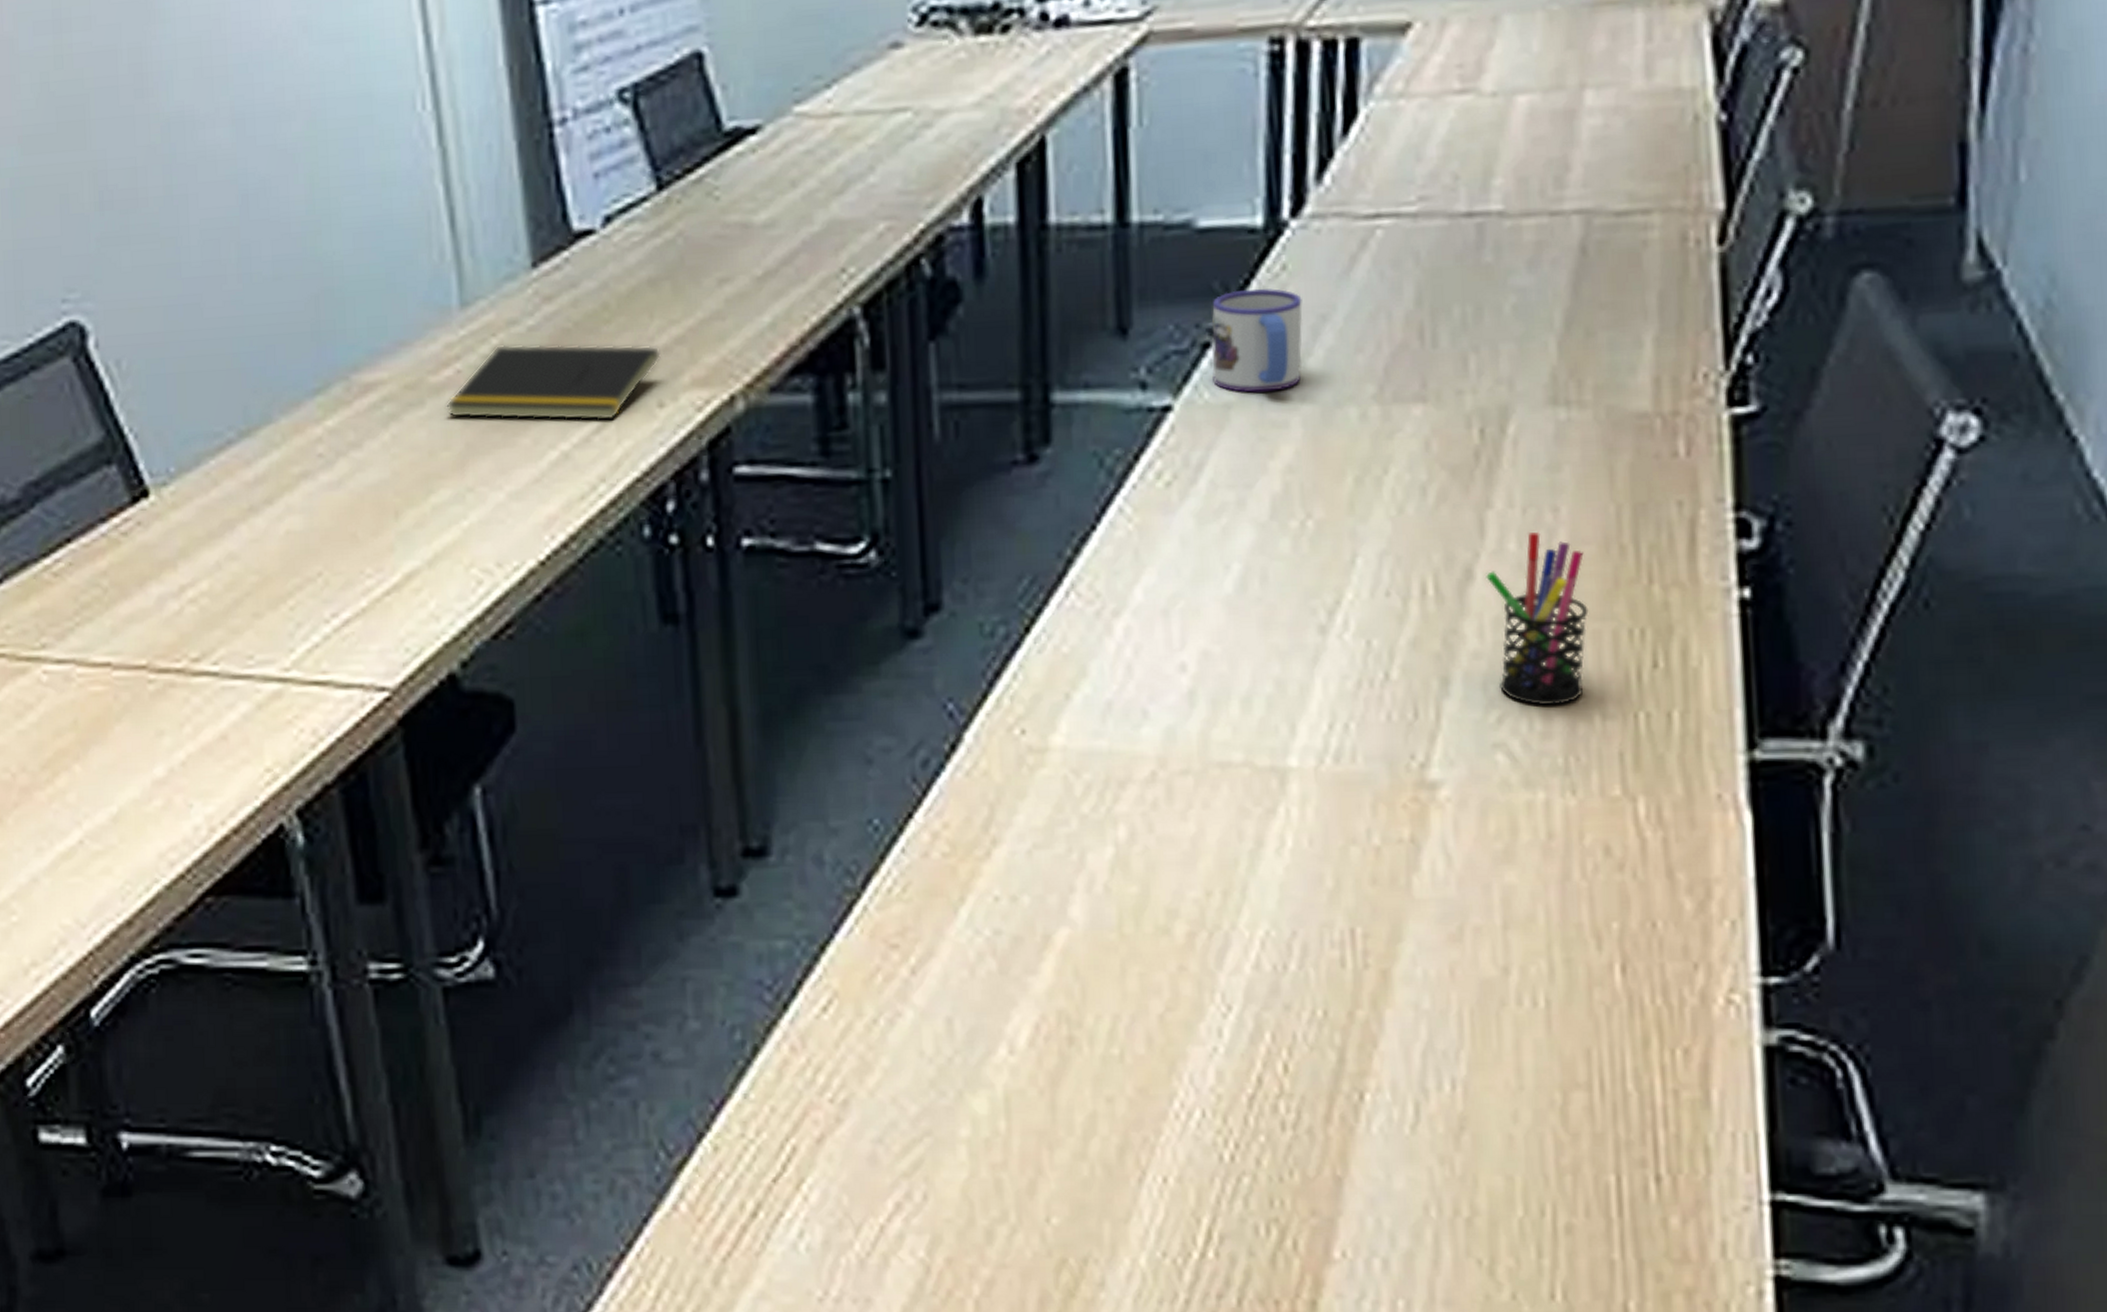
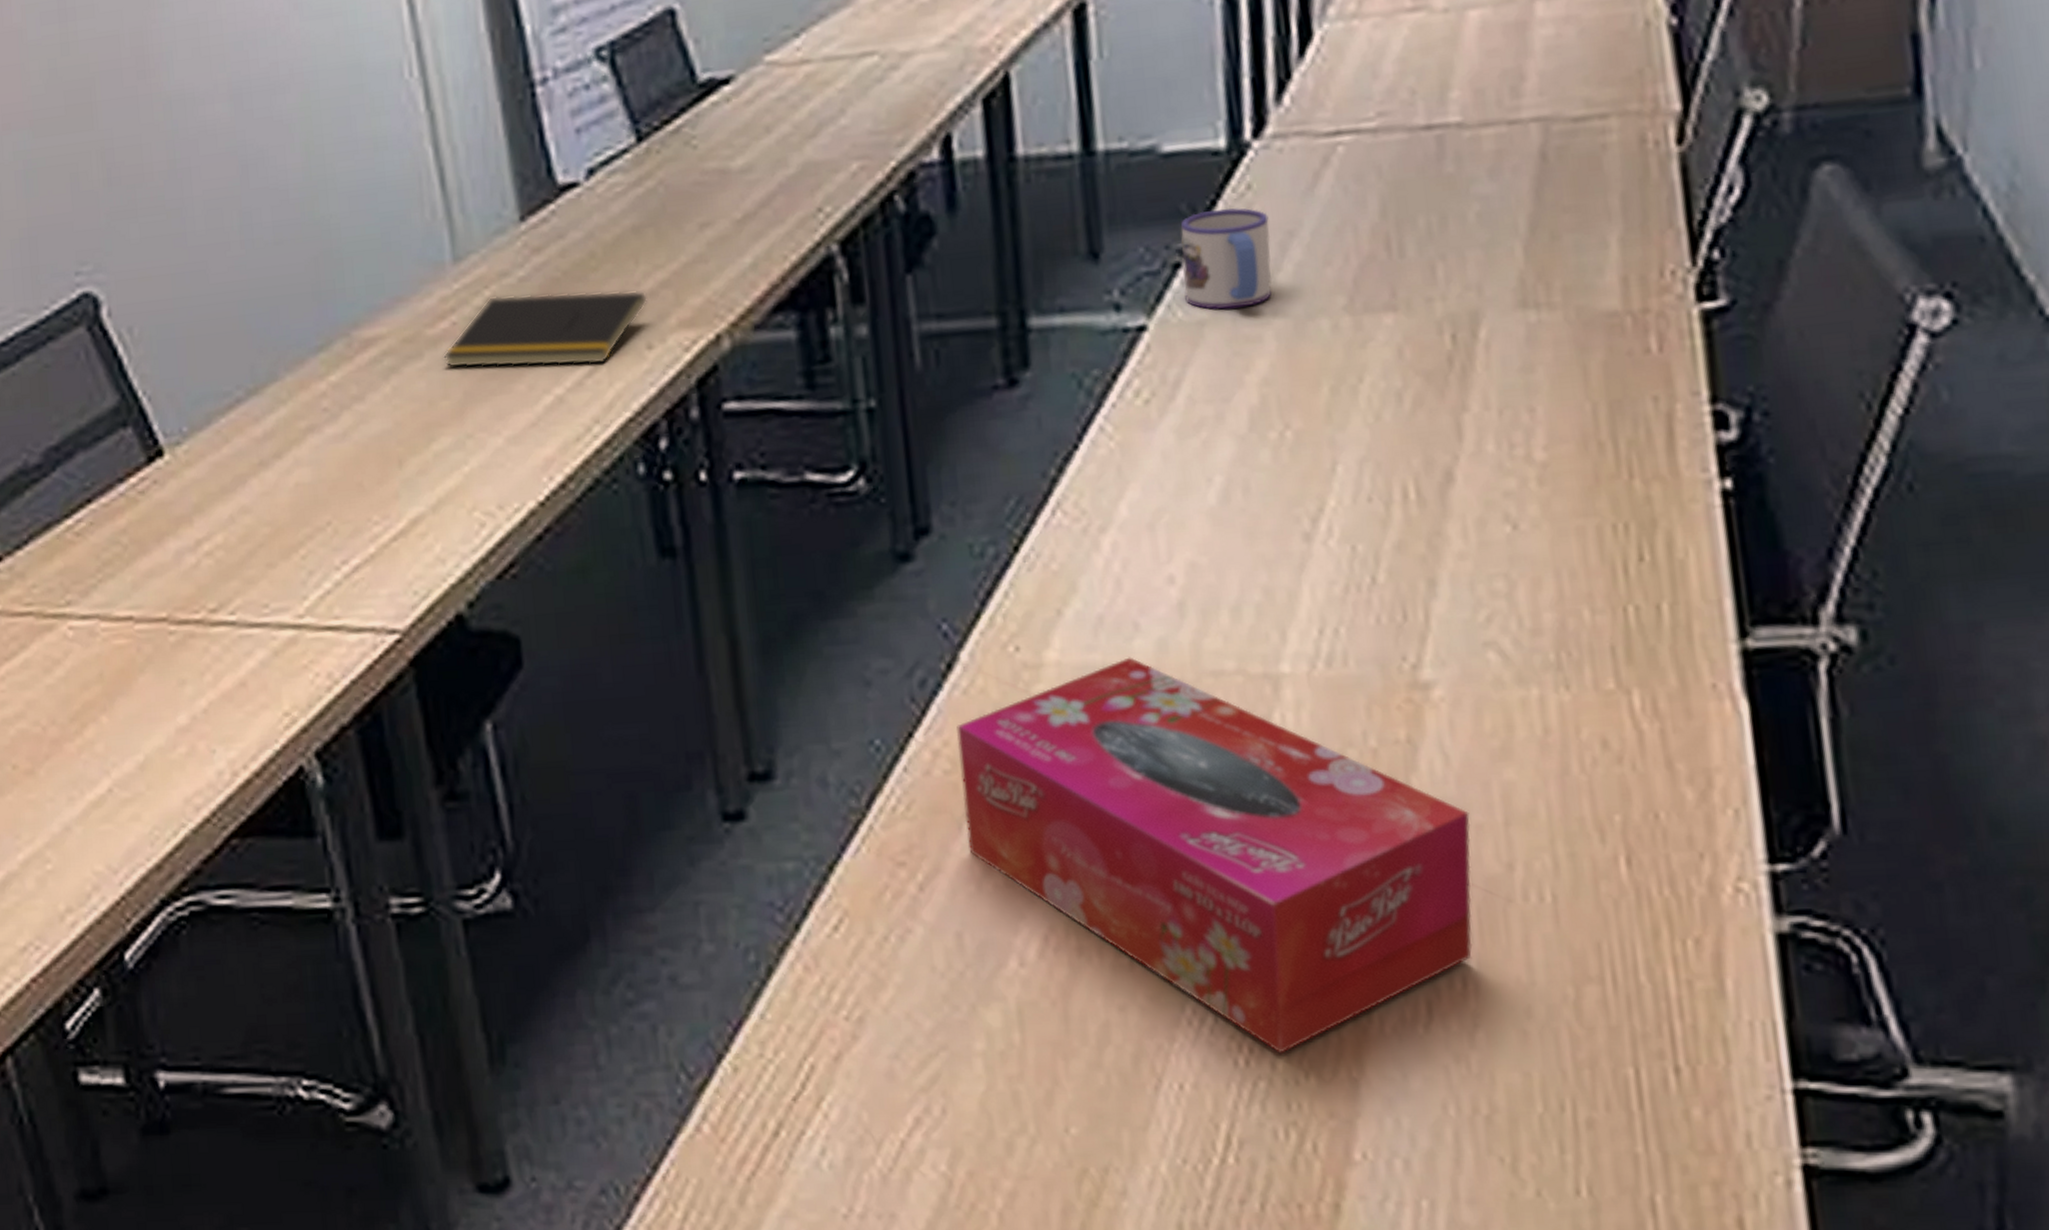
tissue box: none [958,744,1469,1150] -> present [957,657,1473,1054]
pen holder: present [1486,532,1589,706] -> none [1466,433,1571,604]

